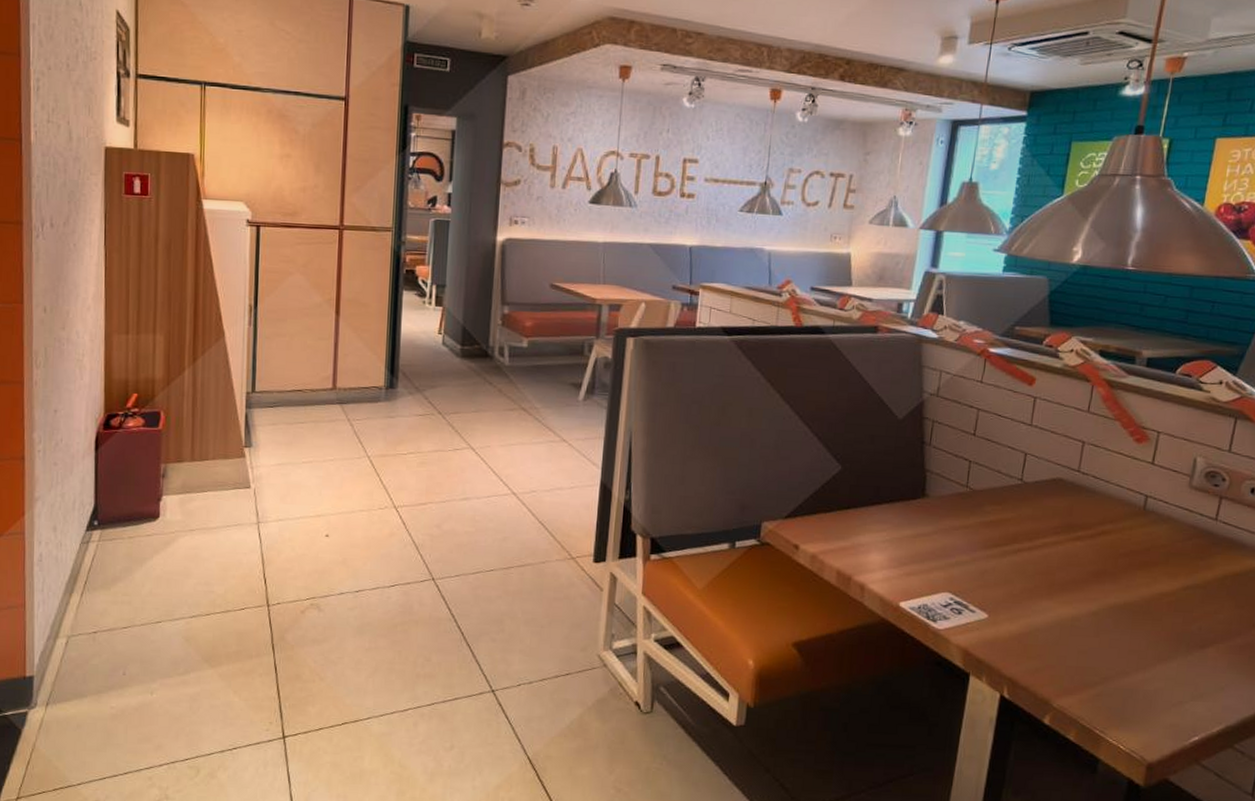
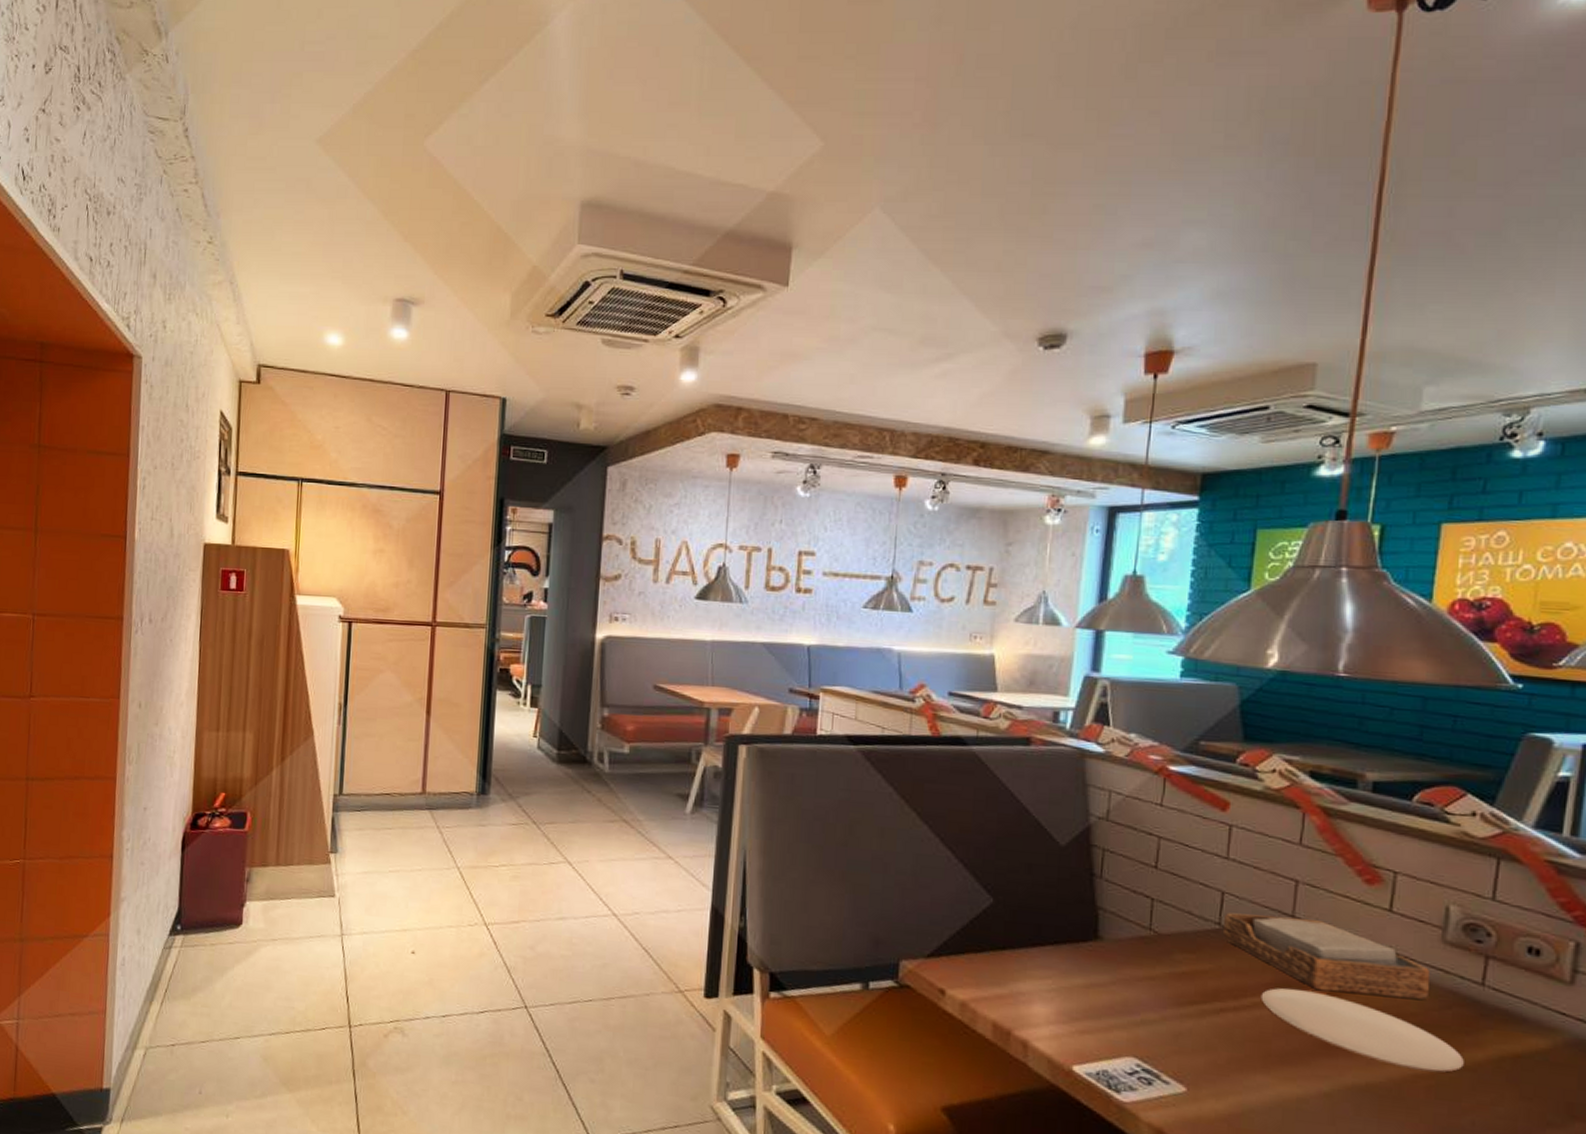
napkin holder: none [1023,470,1179,535] -> present [1222,912,1431,1001]
plate: none [1049,530,1198,591] -> present [1260,988,1464,1073]

